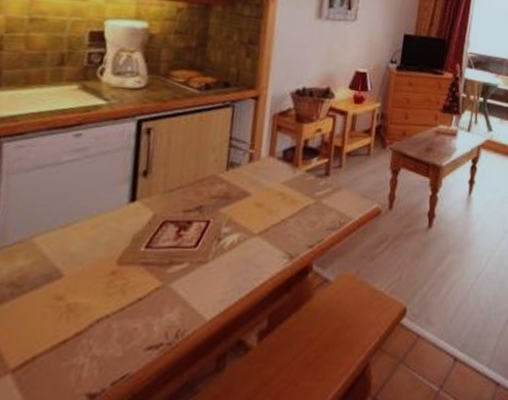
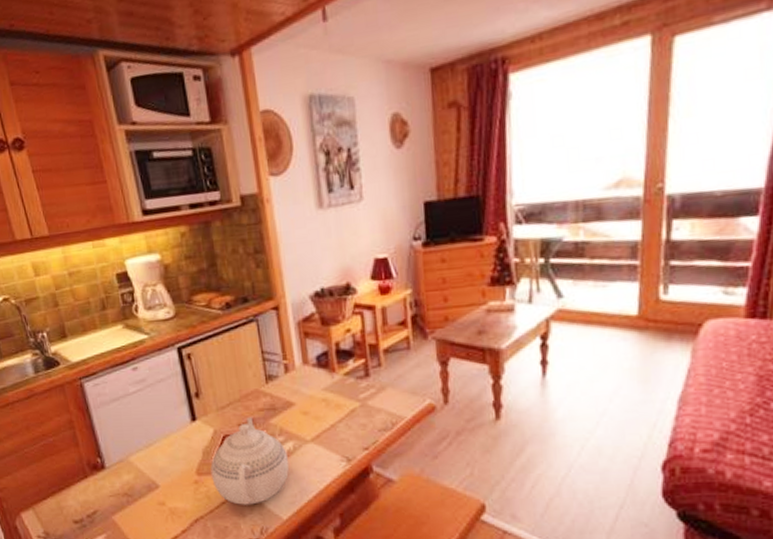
teapot: none [134,203,230,302] -> present [210,416,289,505]

